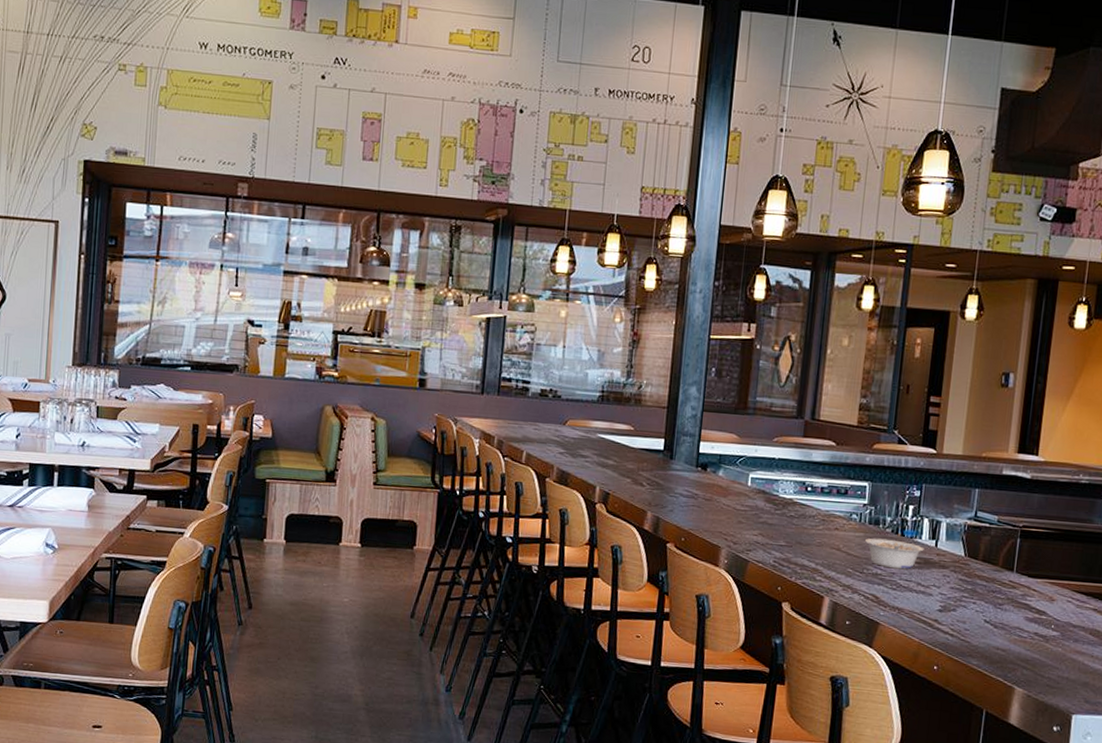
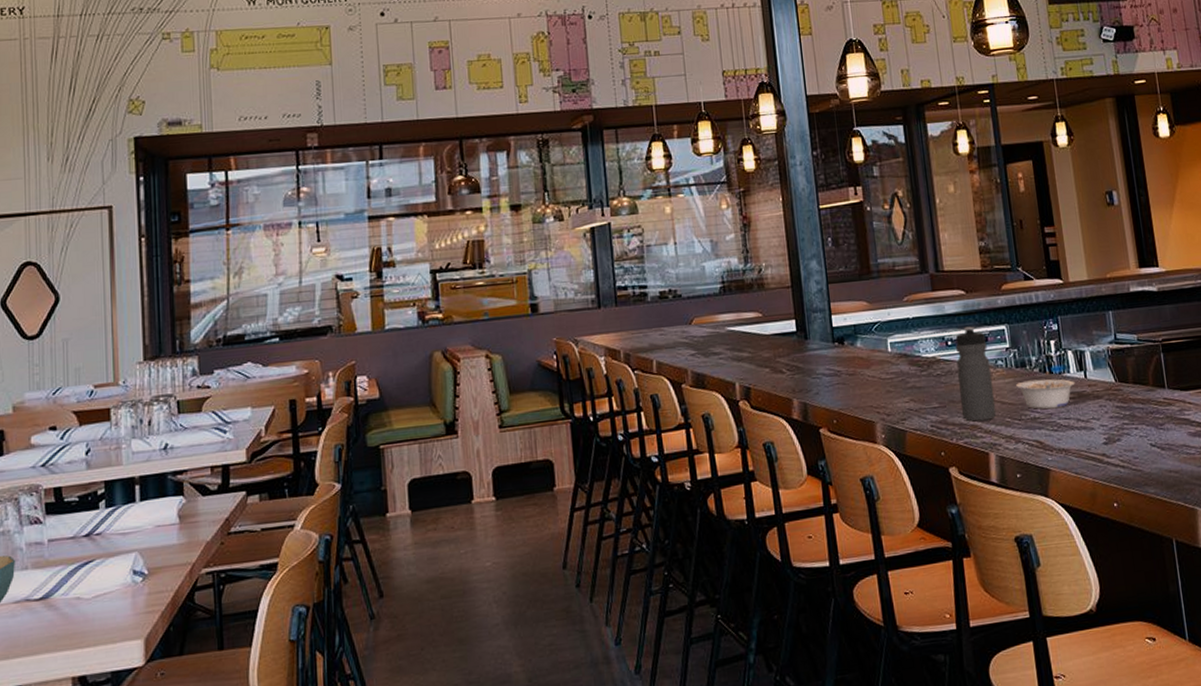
water bottle: none [806,476,847,567] -> present [955,326,997,422]

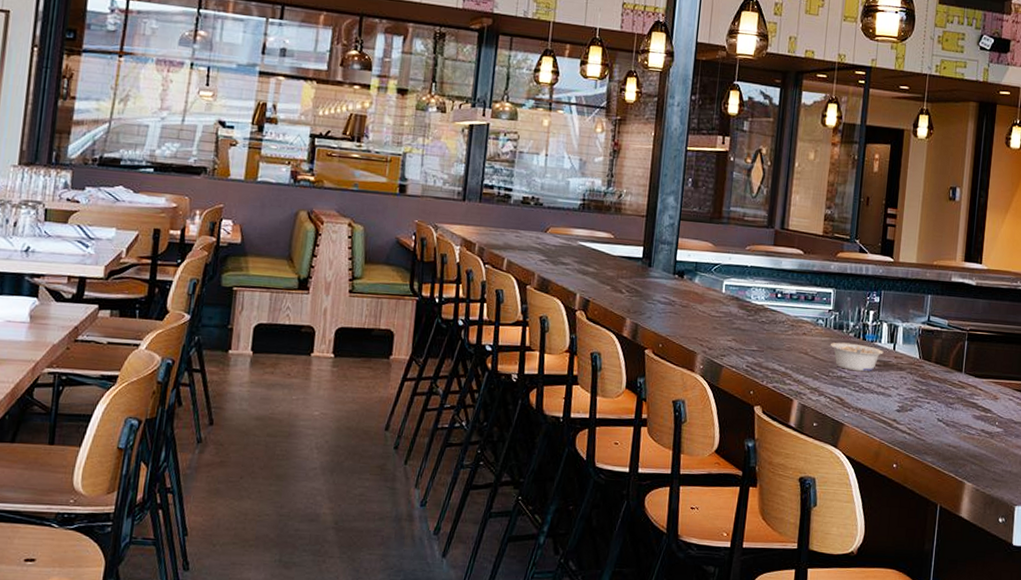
water bottle: present [955,326,997,422] -> none [776,283,813,371]

